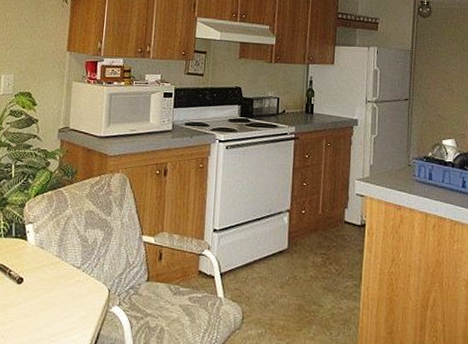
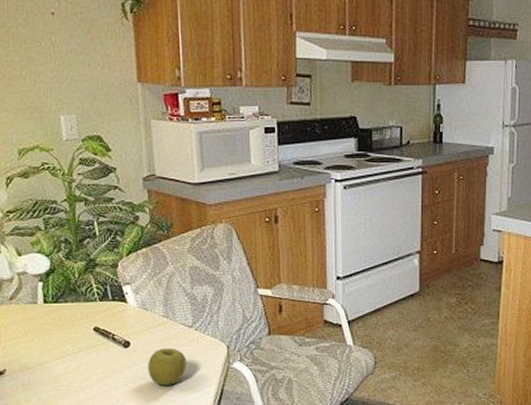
apple: none [34,287,71,325] -> present [148,348,187,386]

